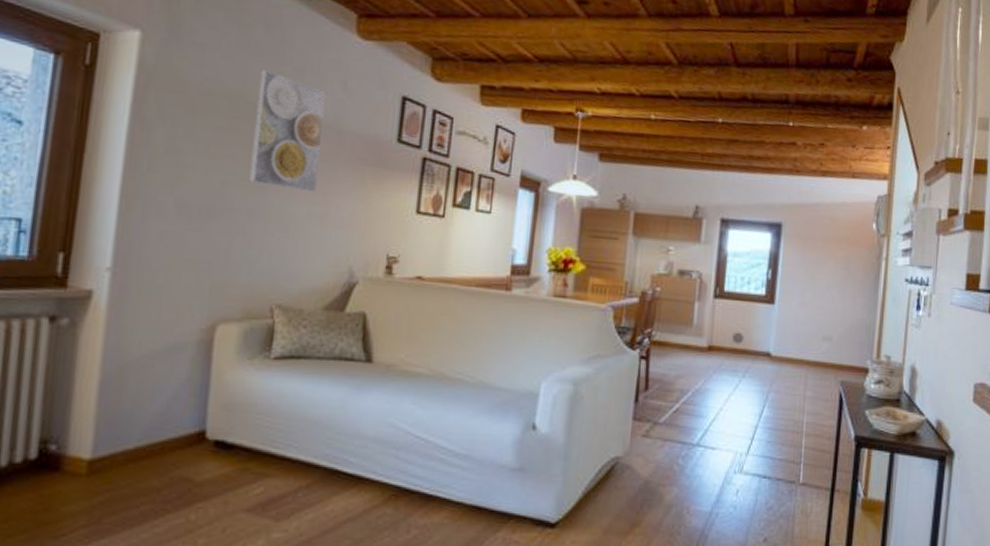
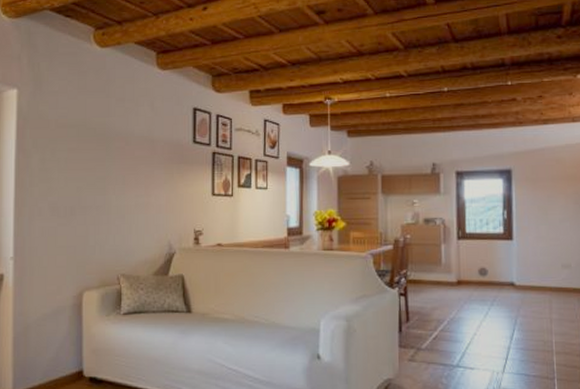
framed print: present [249,69,327,193] -> none [95,103,141,189]

